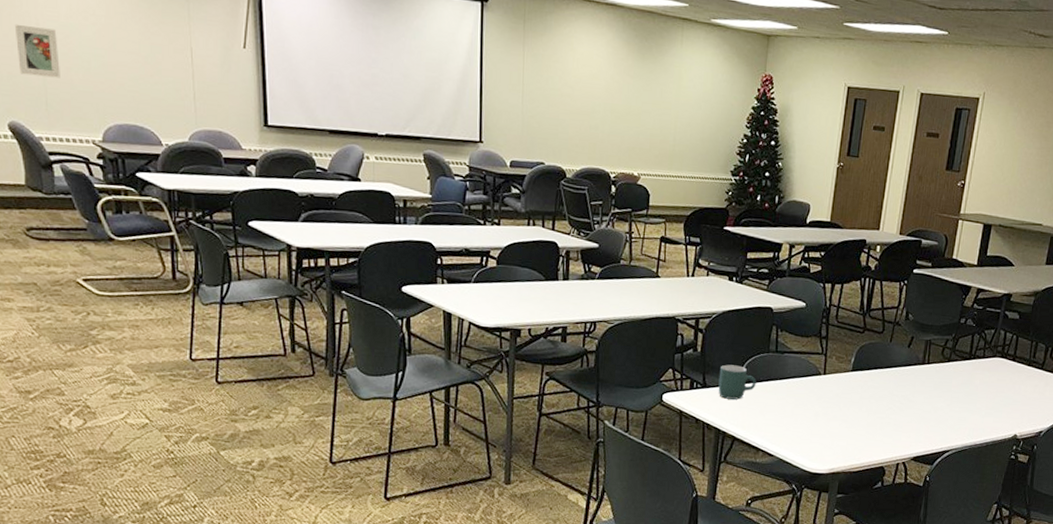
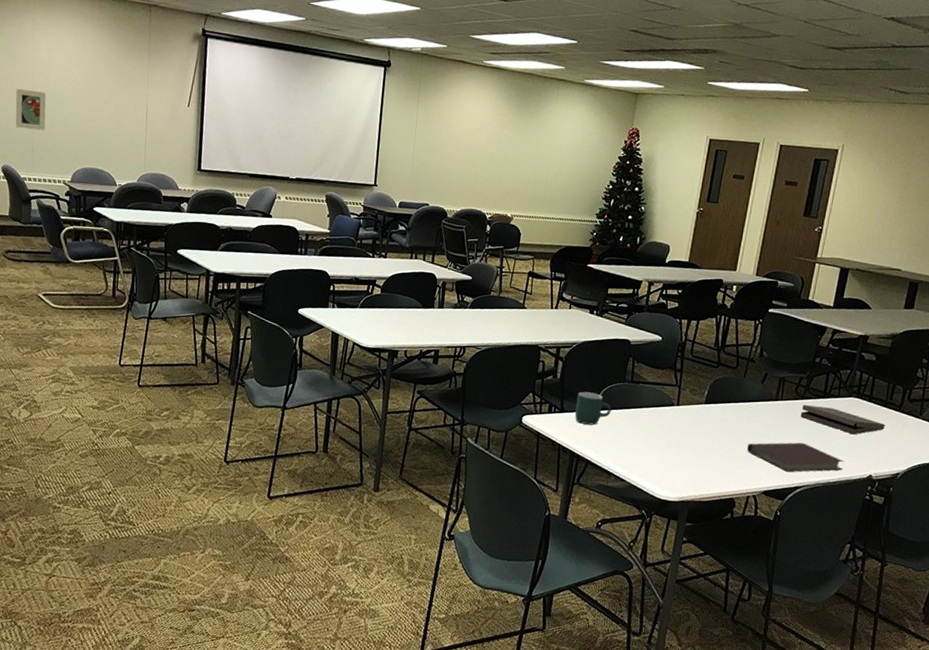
notebook: none [895,405,990,437] -> present [746,442,844,472]
pizza box: none [947,367,1029,395] -> present [800,405,886,435]

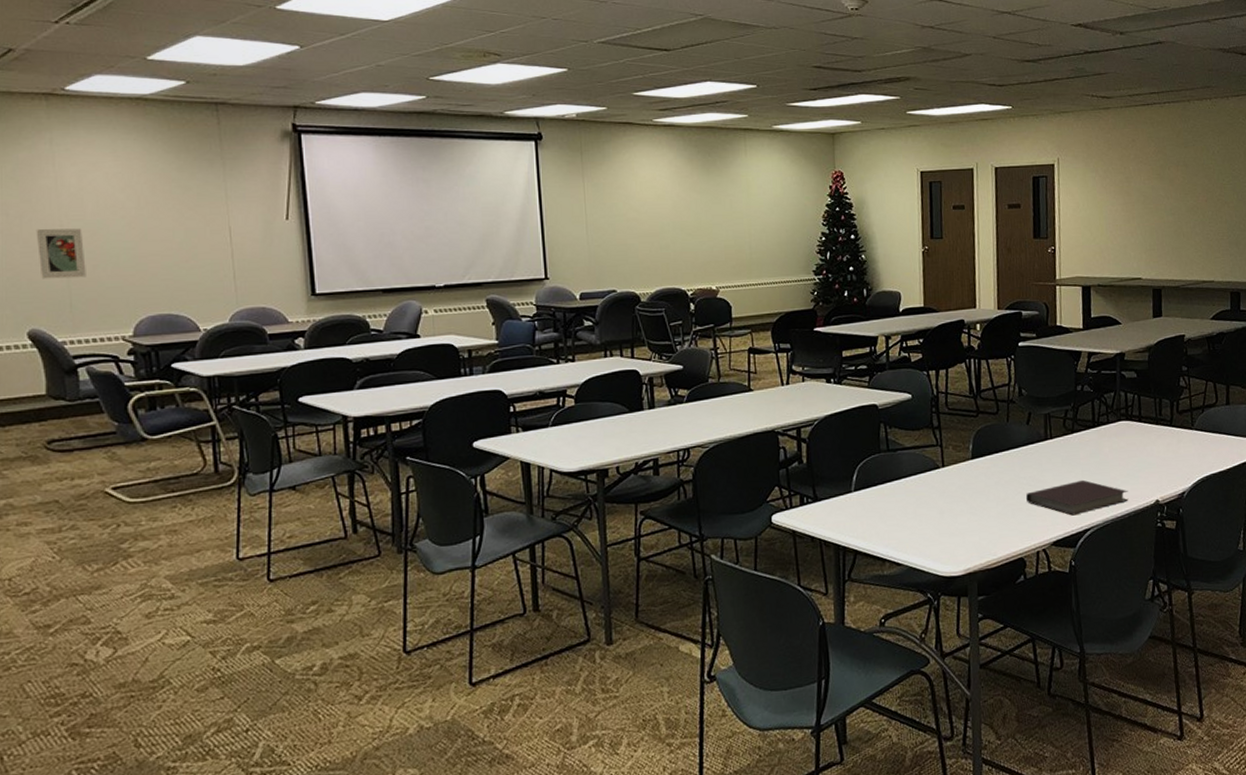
mug: present [574,391,612,425] -> none [830,471,872,510]
pizza box: present [800,405,886,435] -> none [1073,436,1161,461]

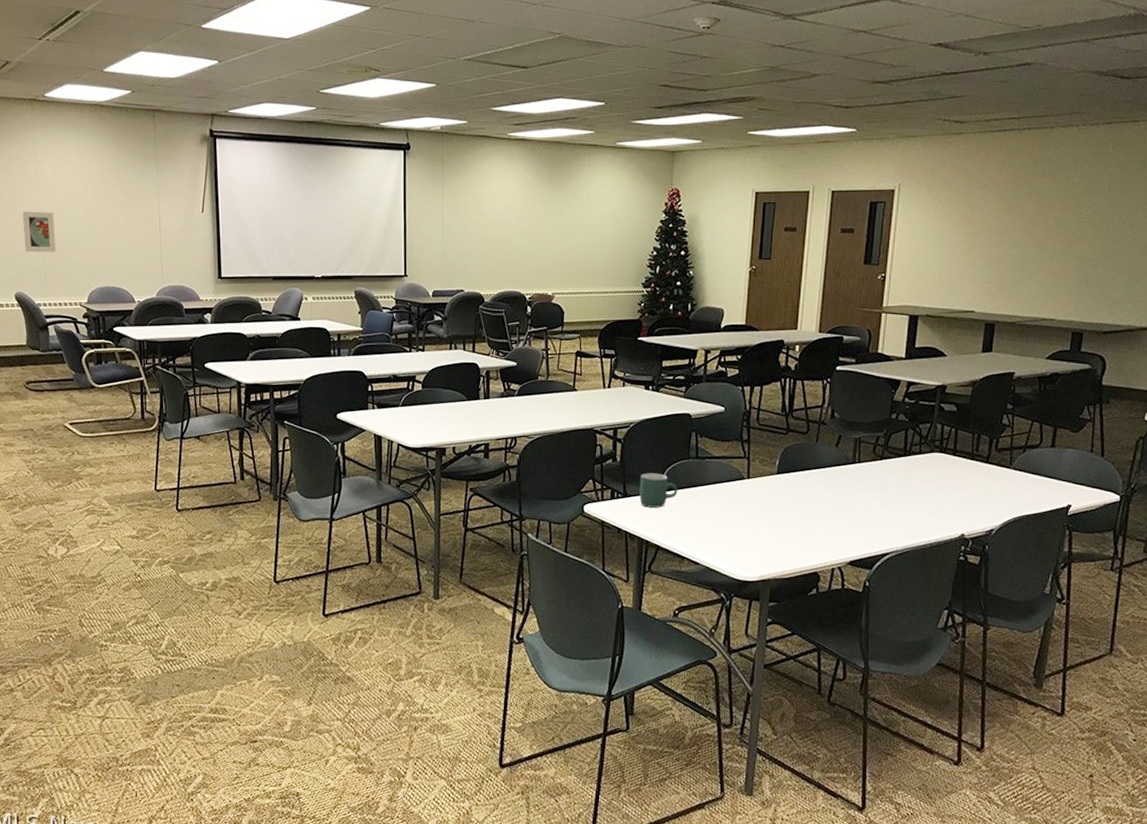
mug: none [830,471,872,510] -> present [639,473,678,508]
notebook: present [1025,479,1128,516] -> none [826,505,933,539]

